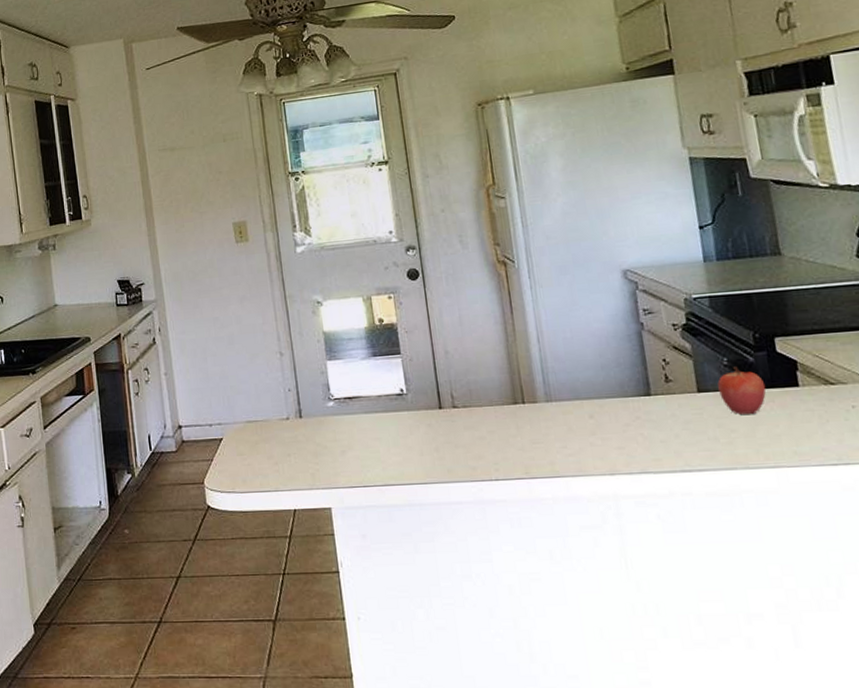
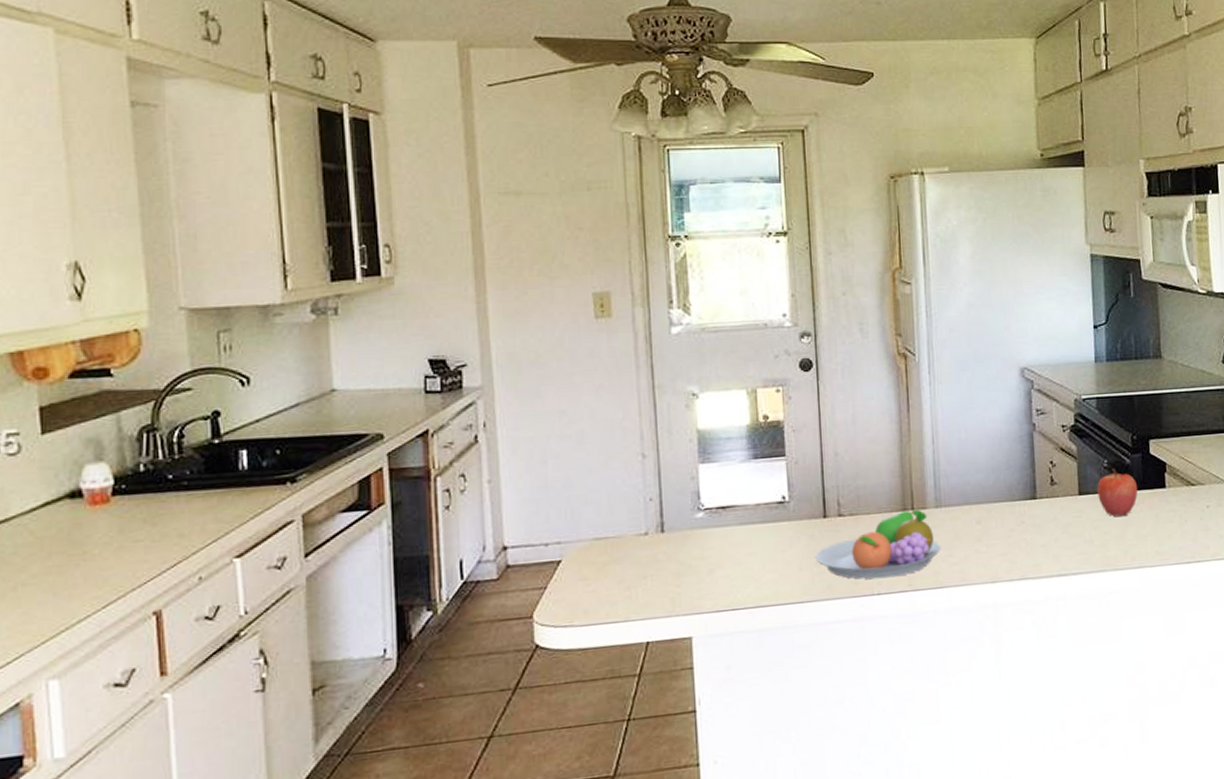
fruit bowl: none [434,403,555,466] -> present [815,509,941,580]

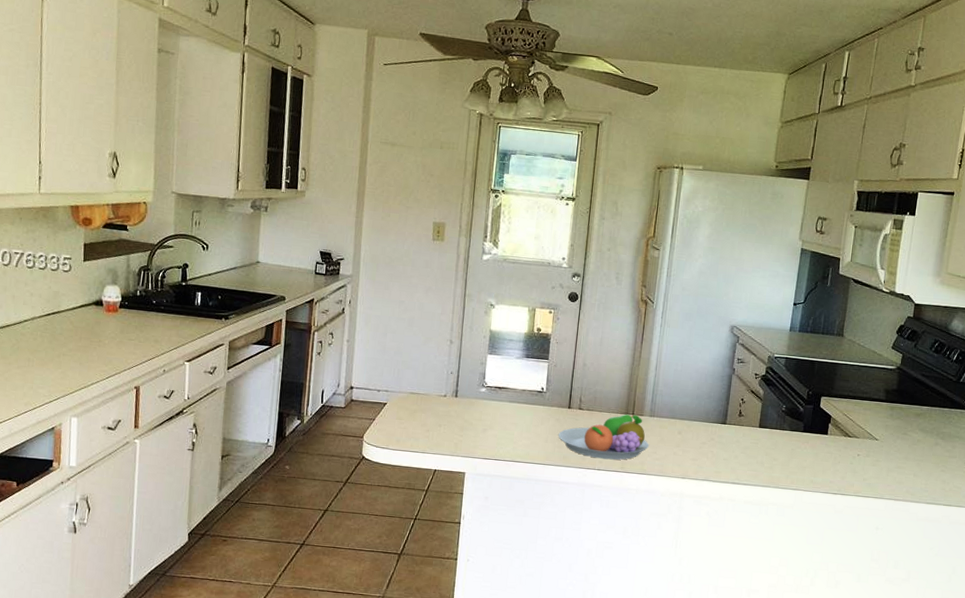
apple: present [1097,469,1138,518] -> none [773,413,806,450]

